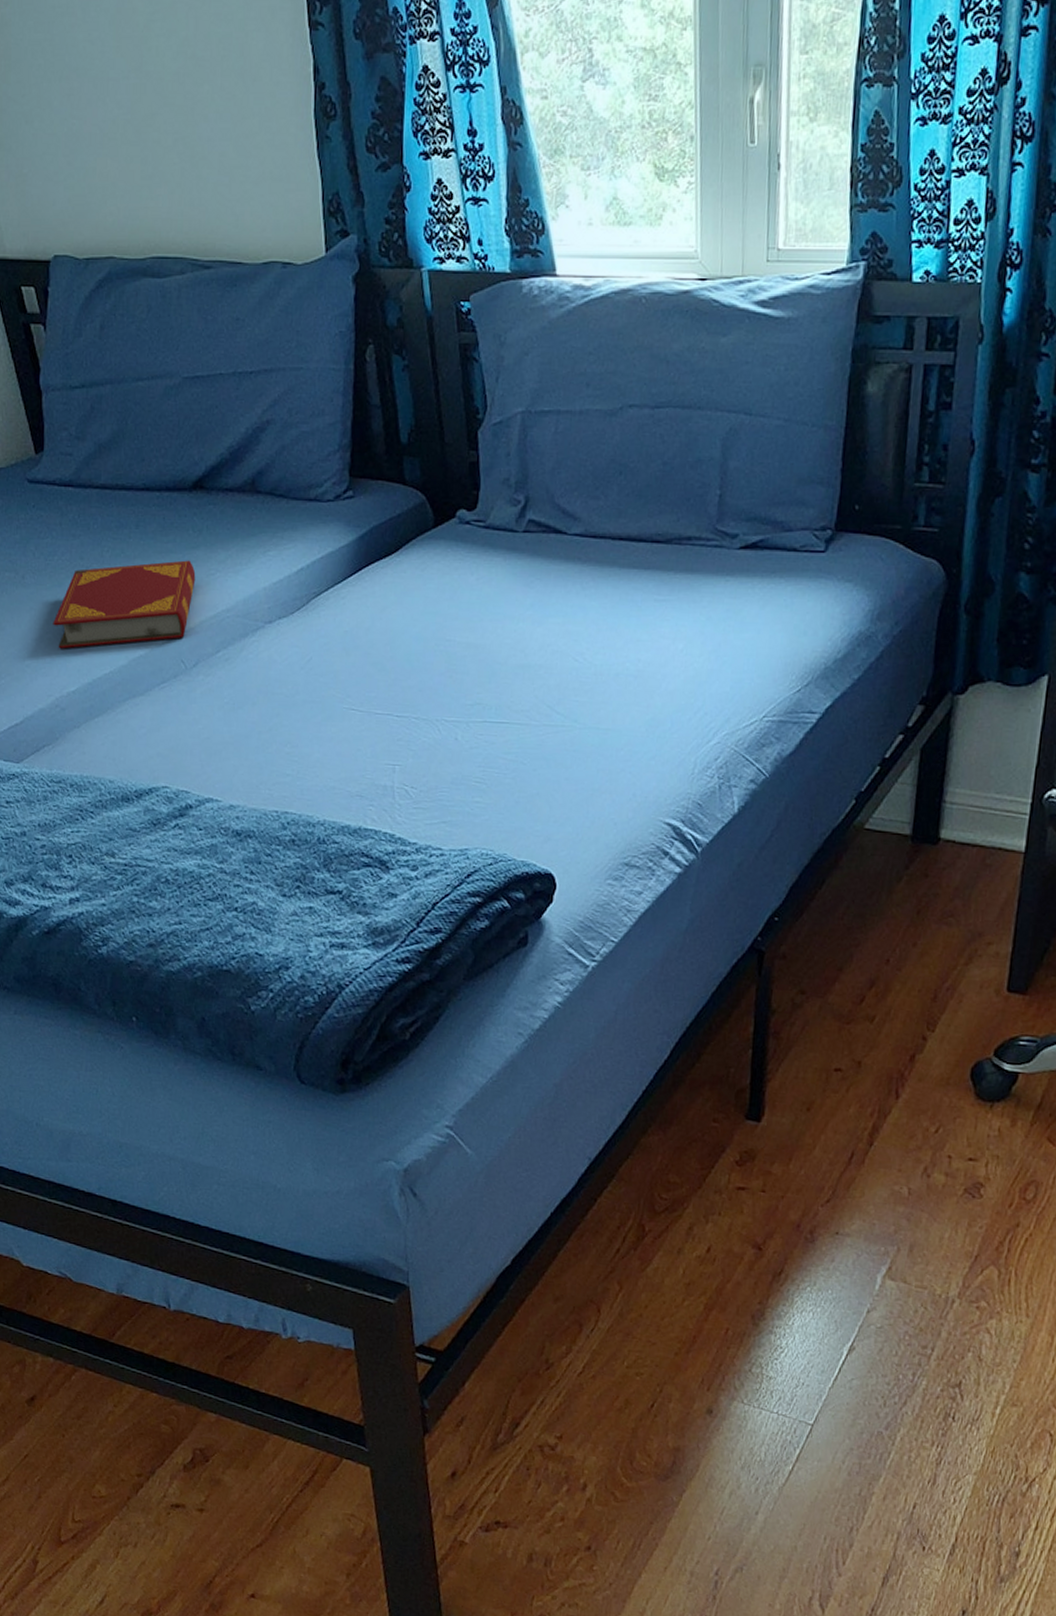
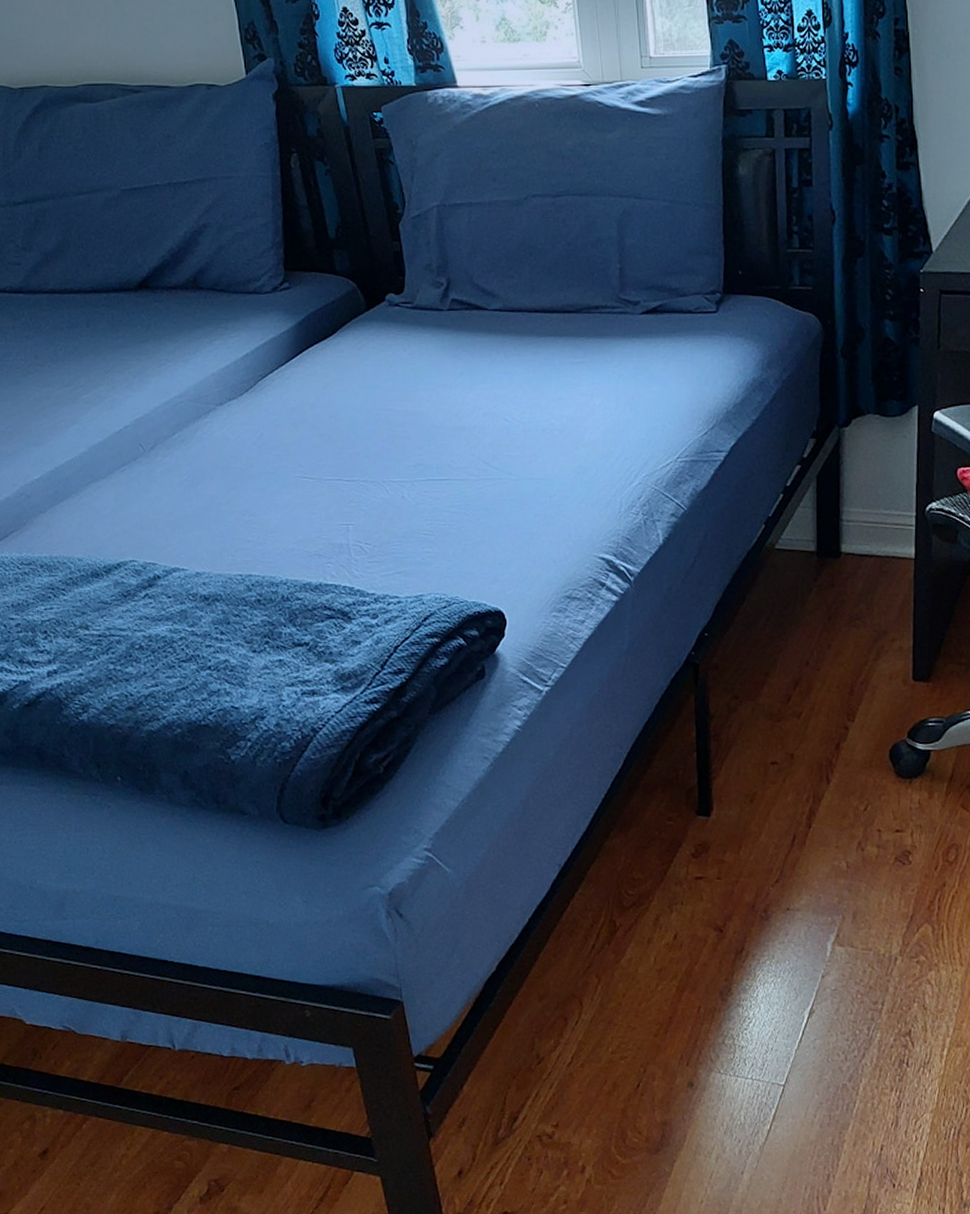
hardback book: present [53,560,196,649] -> none [13,353,147,441]

